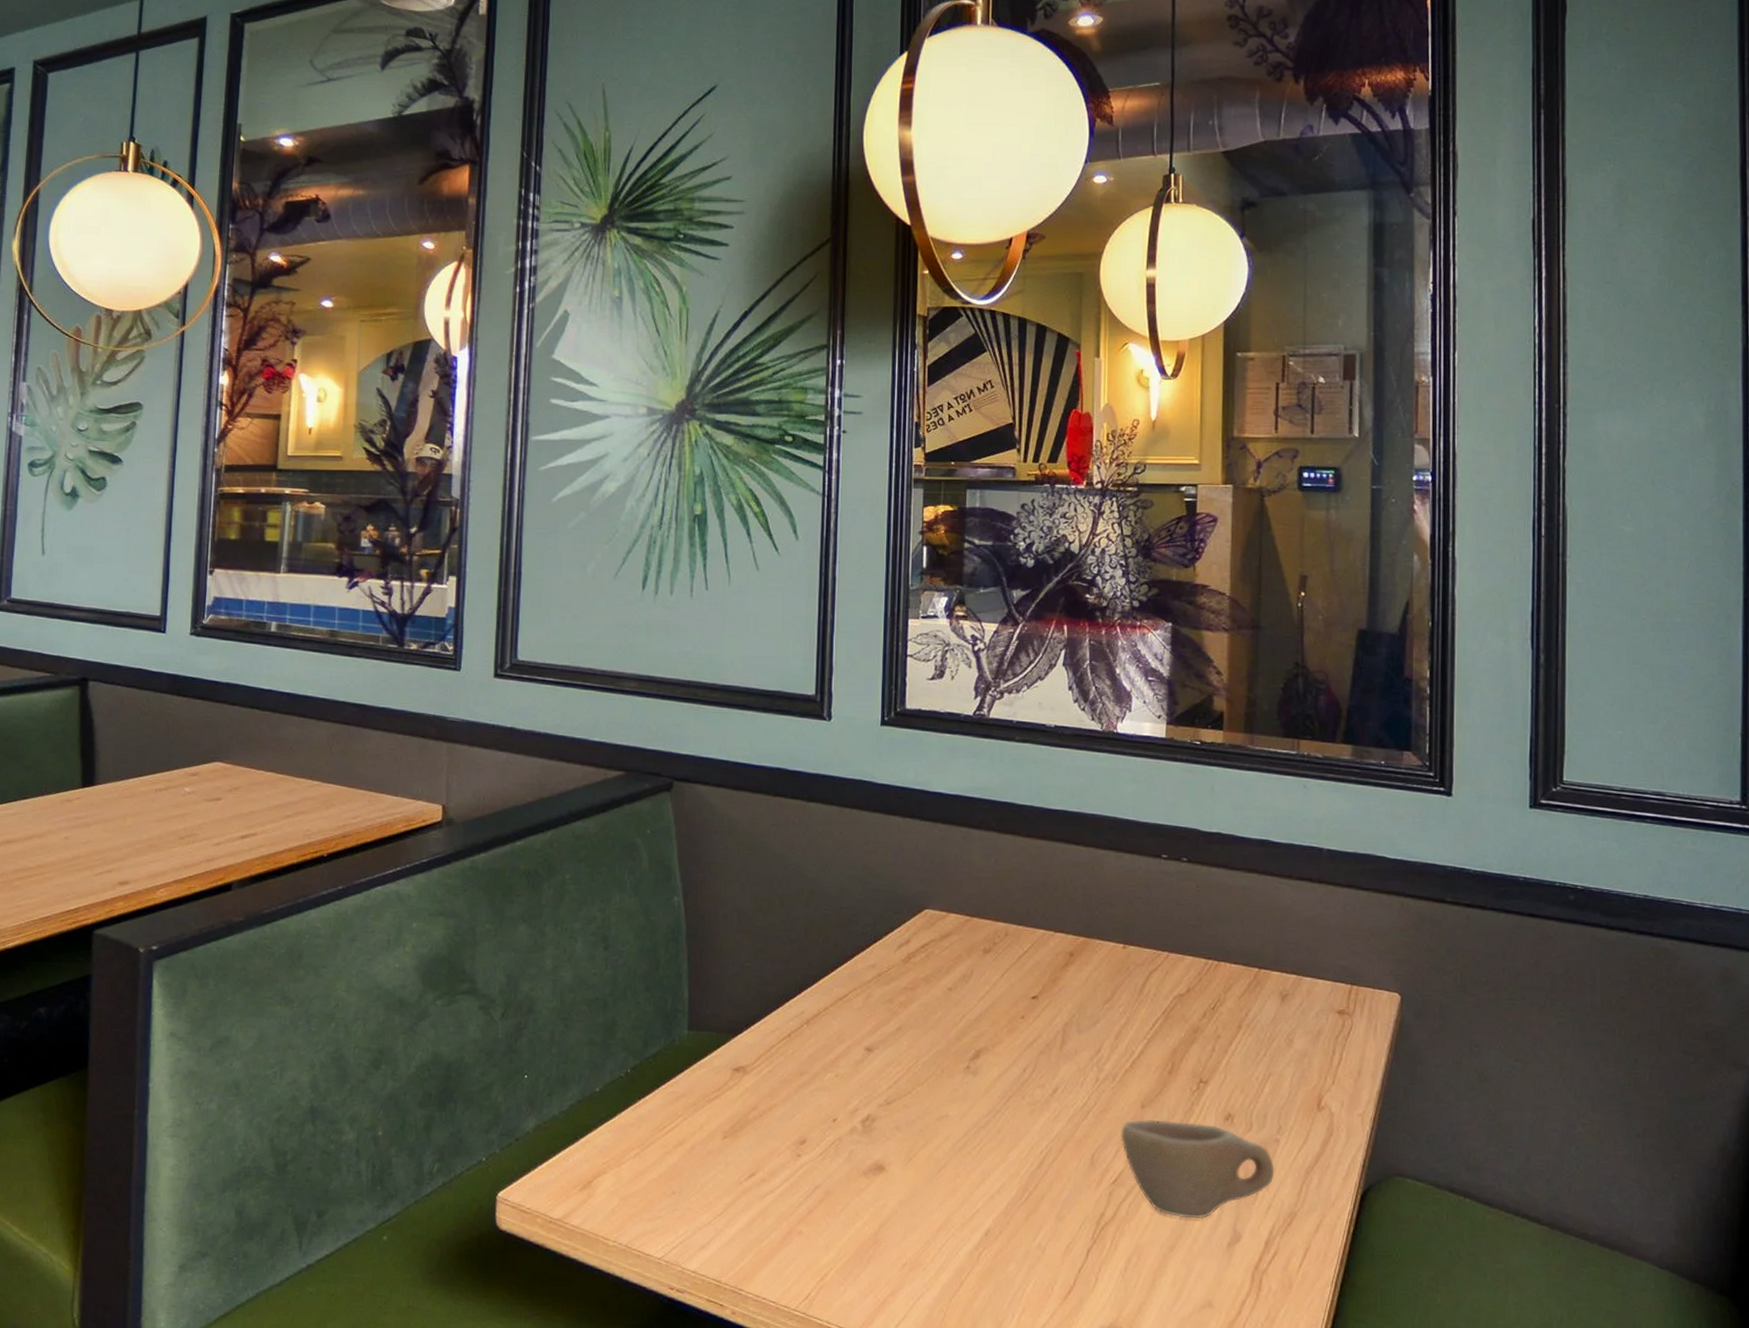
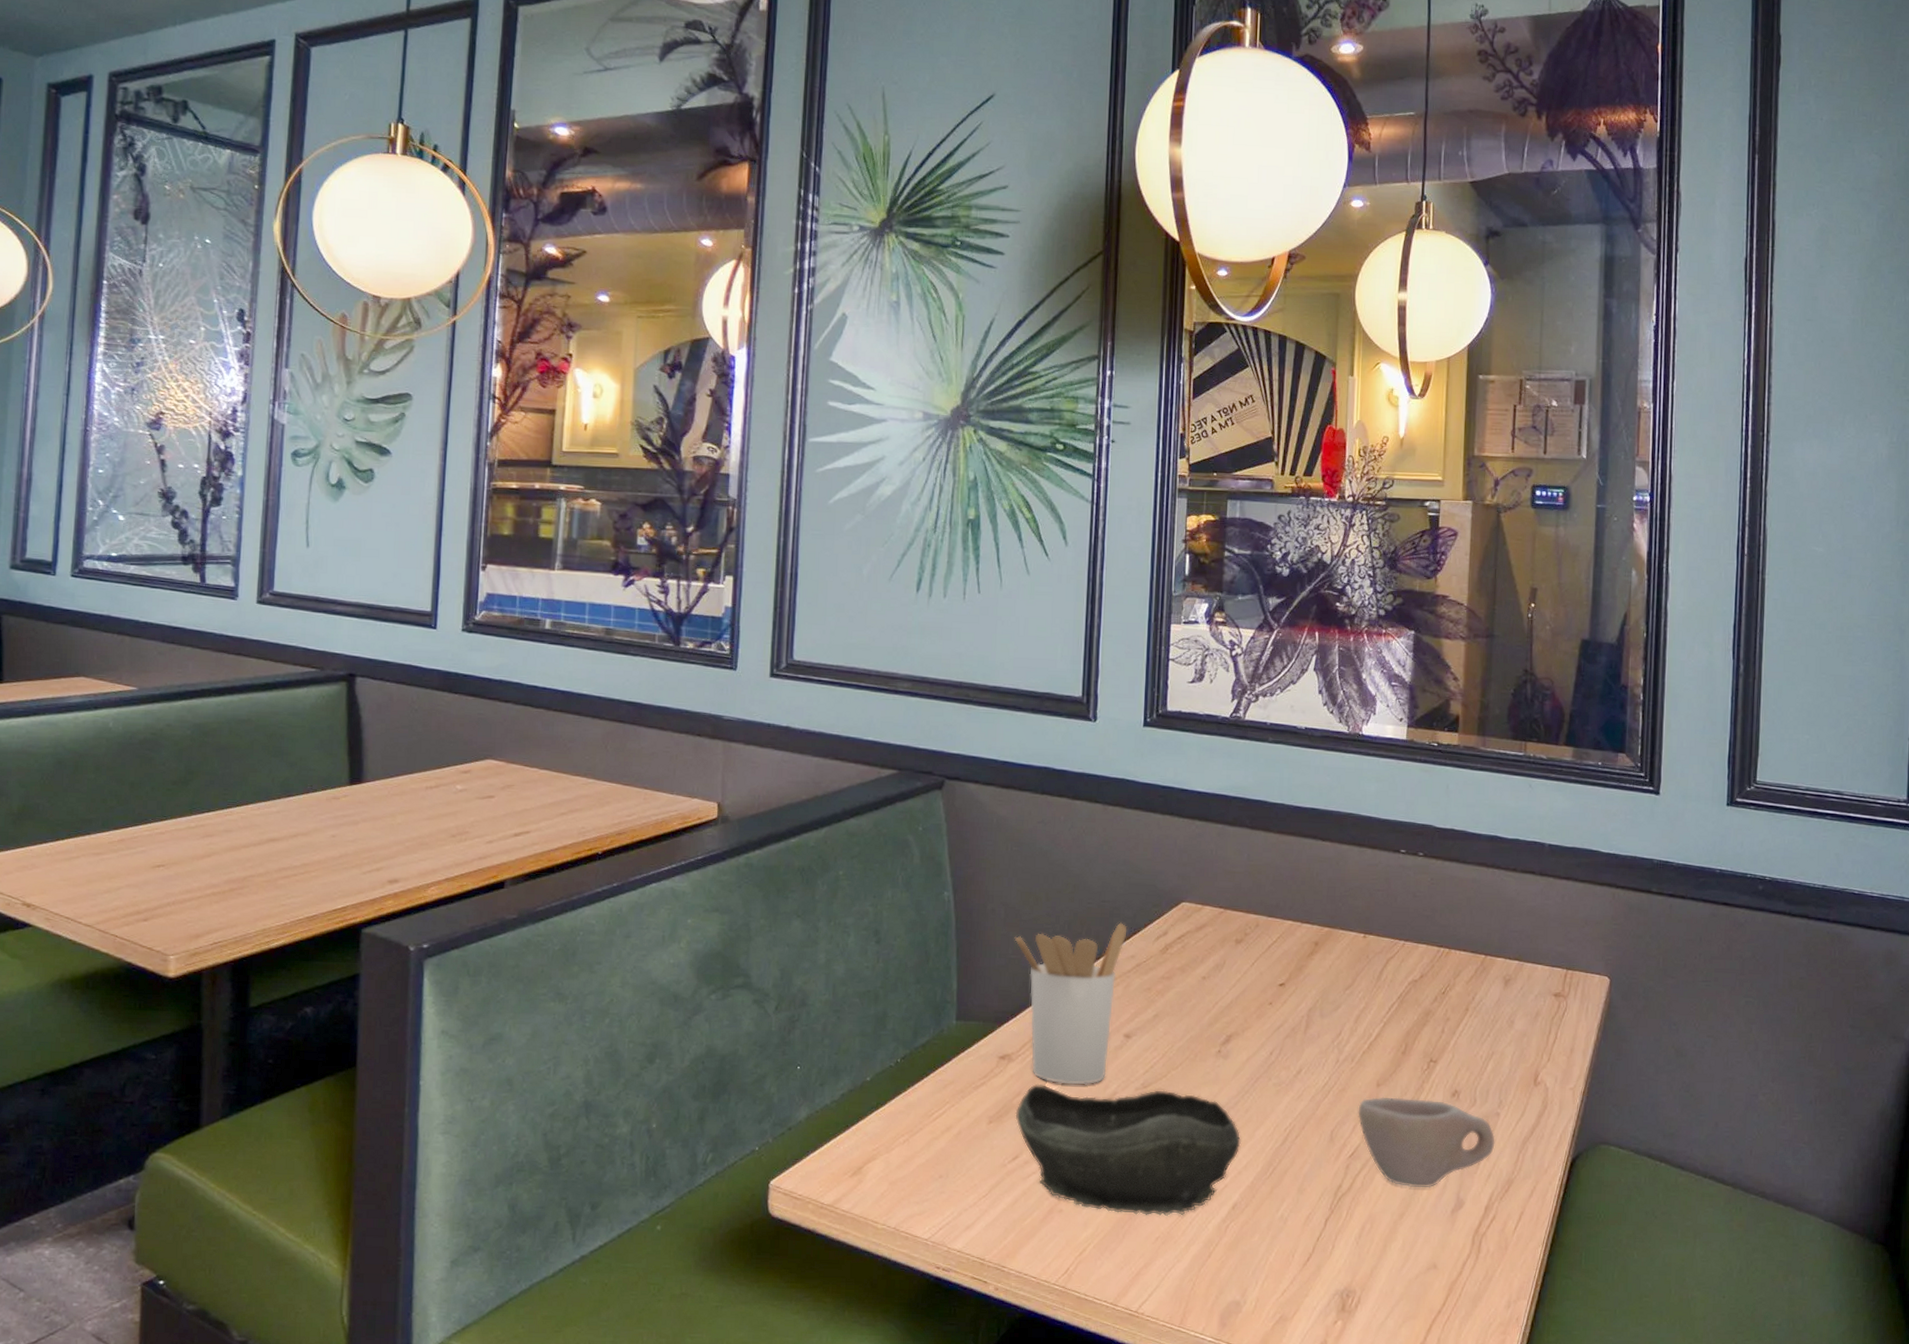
utensil holder: none [748,930,867,1100] -> present [1014,922,1128,1085]
bowl: none [751,1098,993,1242] -> present [1015,1083,1241,1217]

